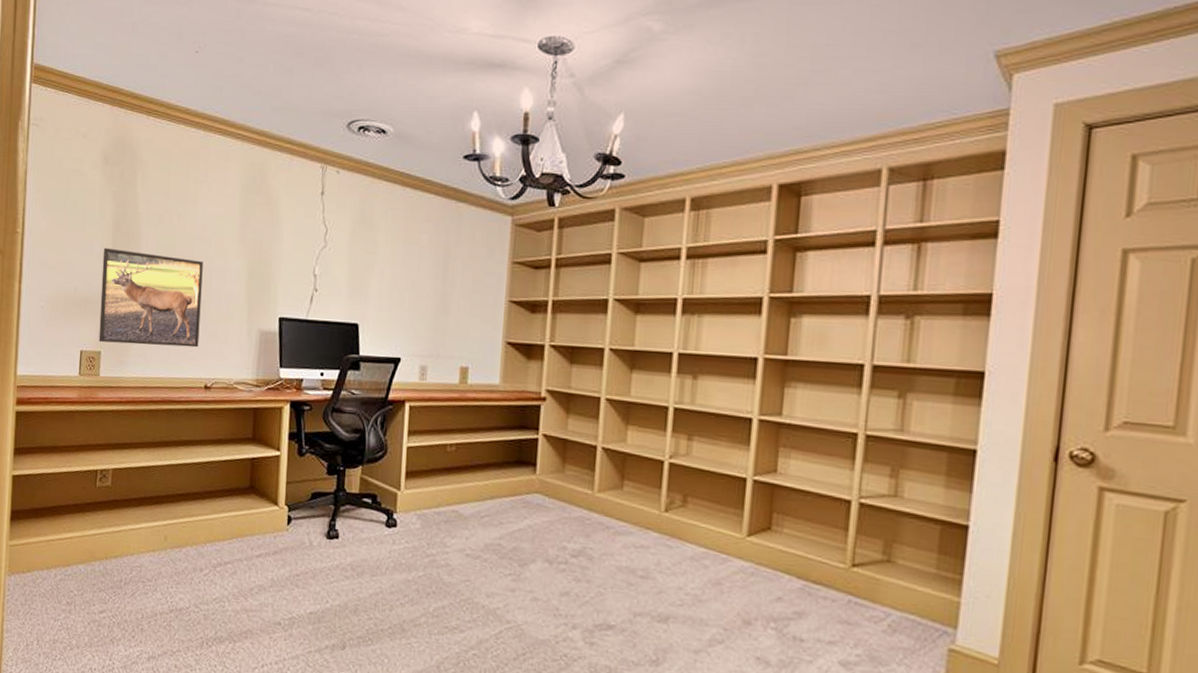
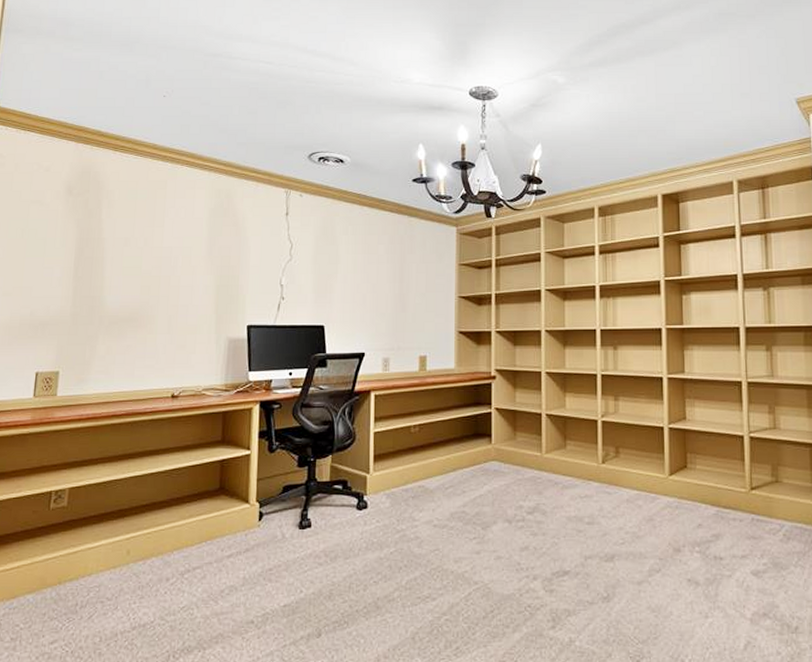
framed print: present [99,247,203,348] -> none [57,271,171,362]

